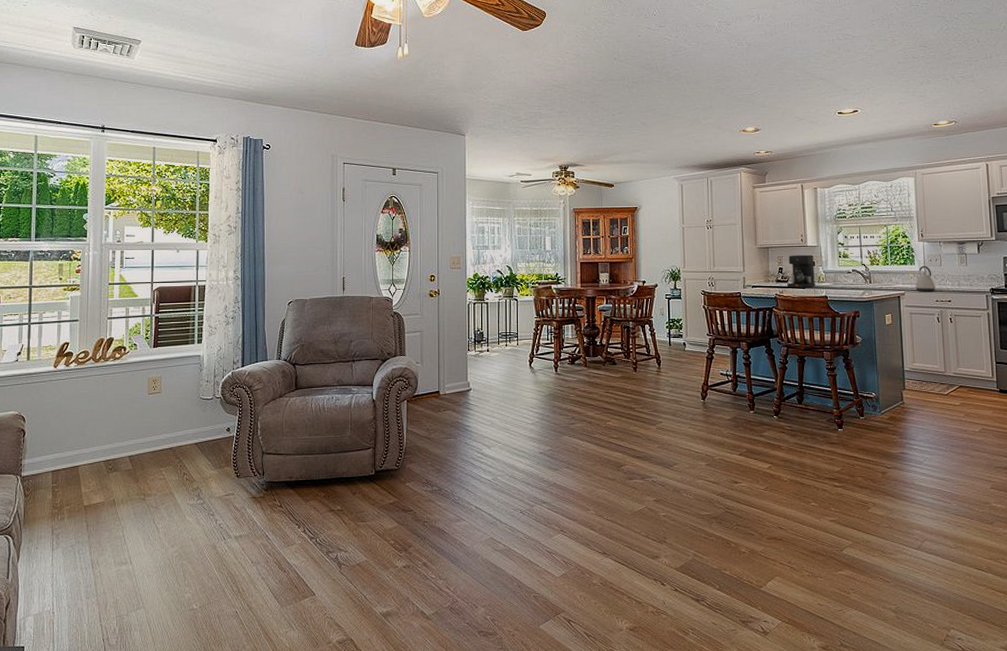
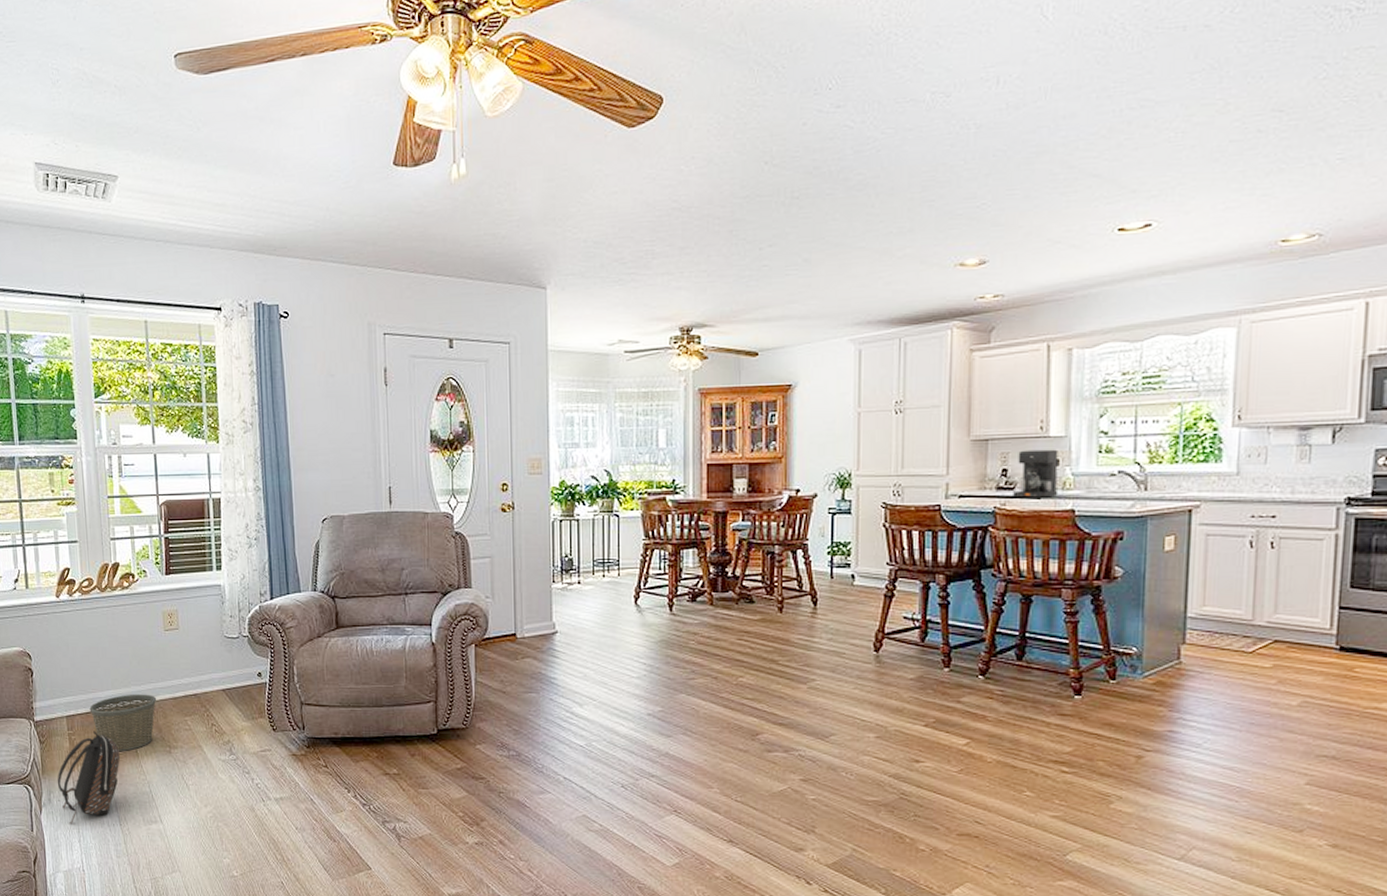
backpack: none [37,483,98,570] -> present [57,731,120,825]
basket: none [74,449,137,501] -> present [89,694,157,752]
kettle: present [915,265,936,293] -> none [1218,463,1254,505]

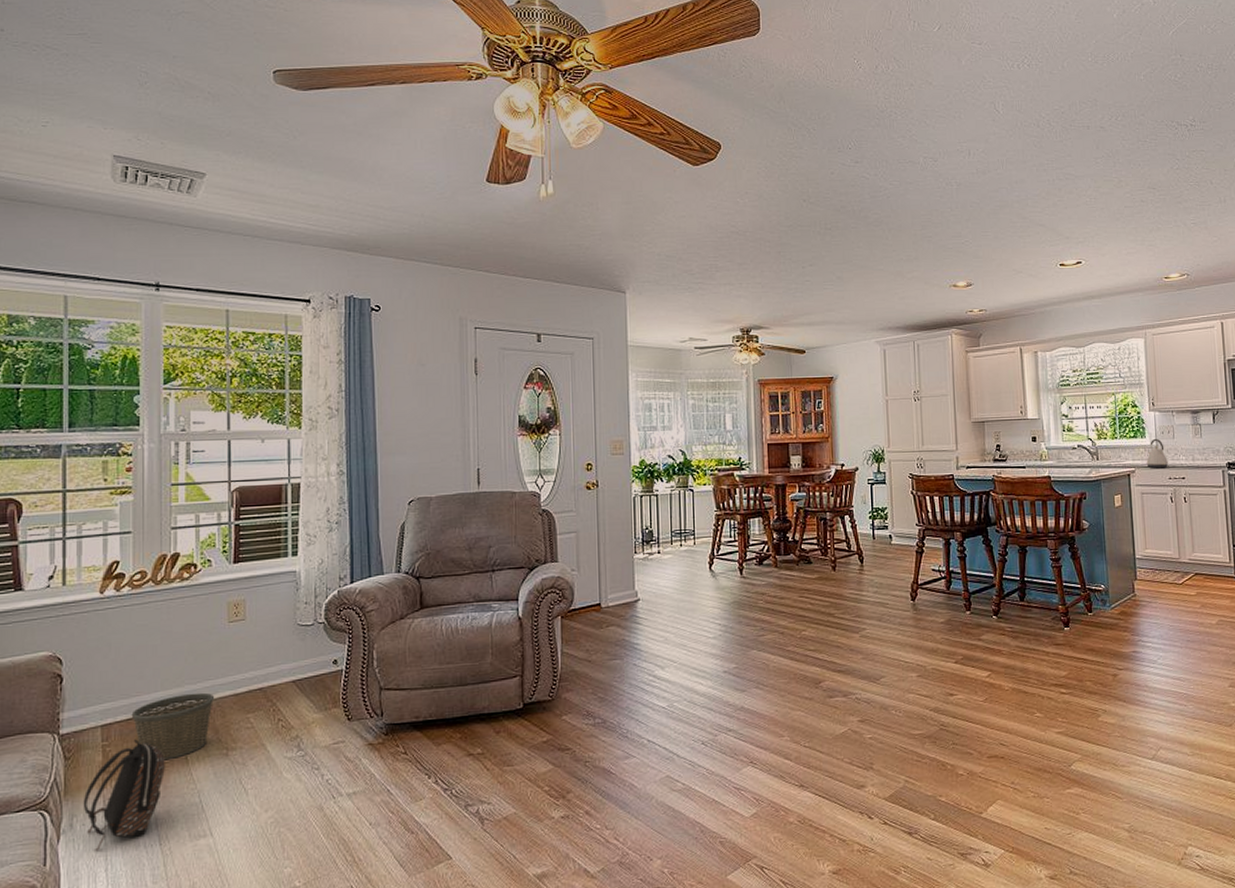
coffee maker: present [1013,449,1059,498] -> none [1006,429,1038,468]
kettle: none [1218,463,1254,505] -> present [1146,438,1169,470]

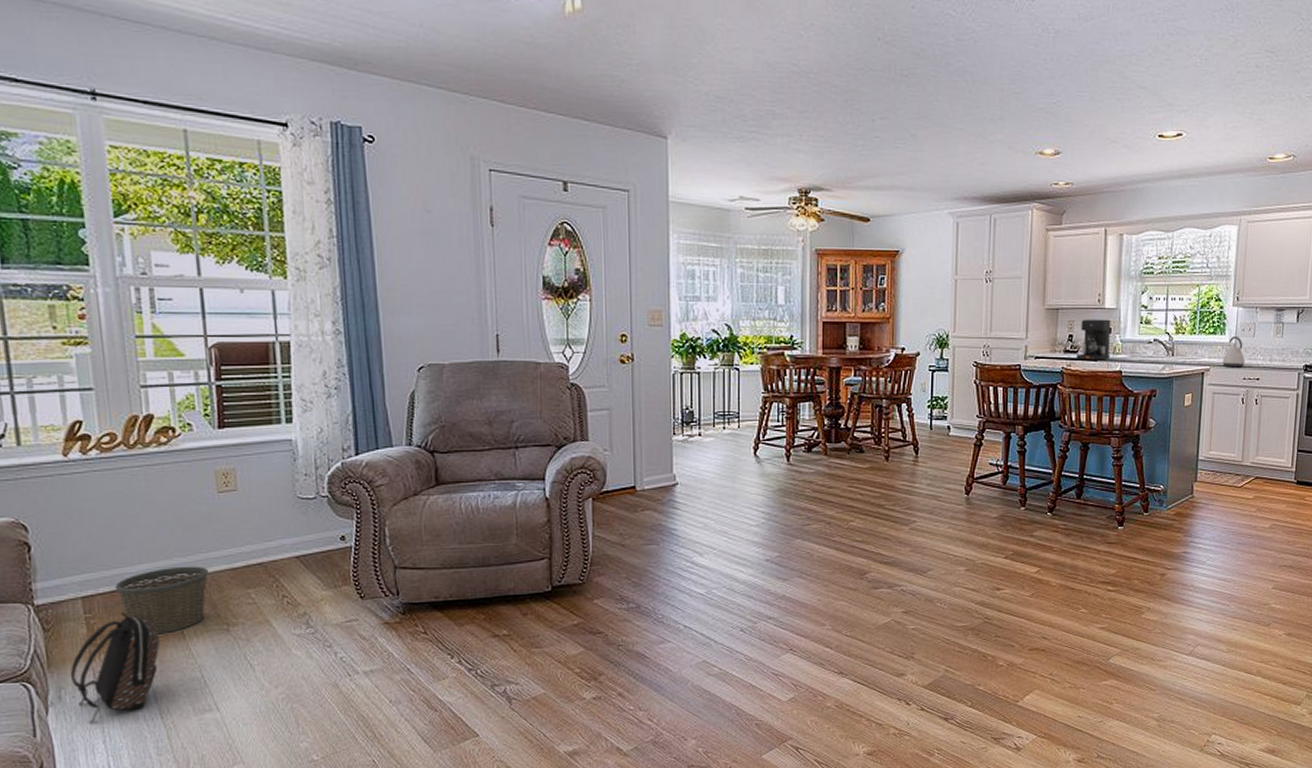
coffee maker: none [1006,429,1038,468] -> present [1077,319,1111,360]

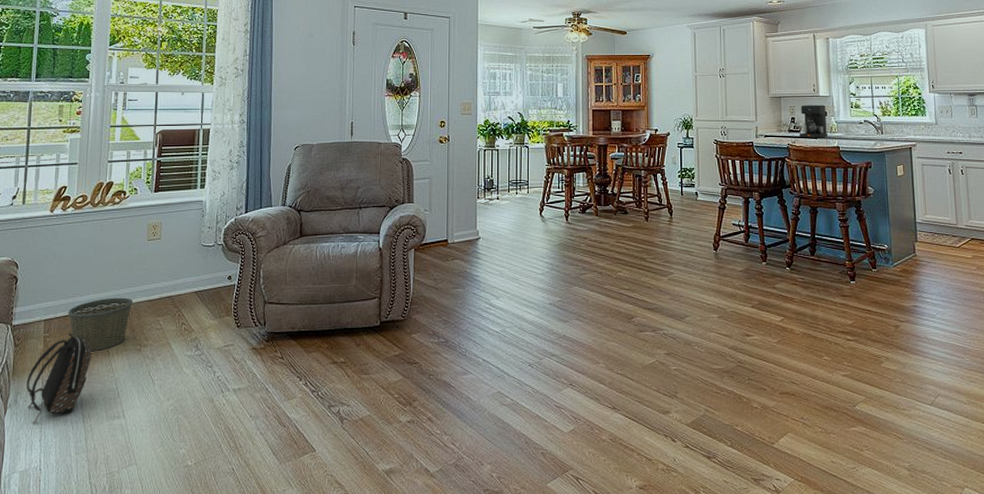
kettle: present [1222,336,1246,369] -> none [926,117,947,145]

